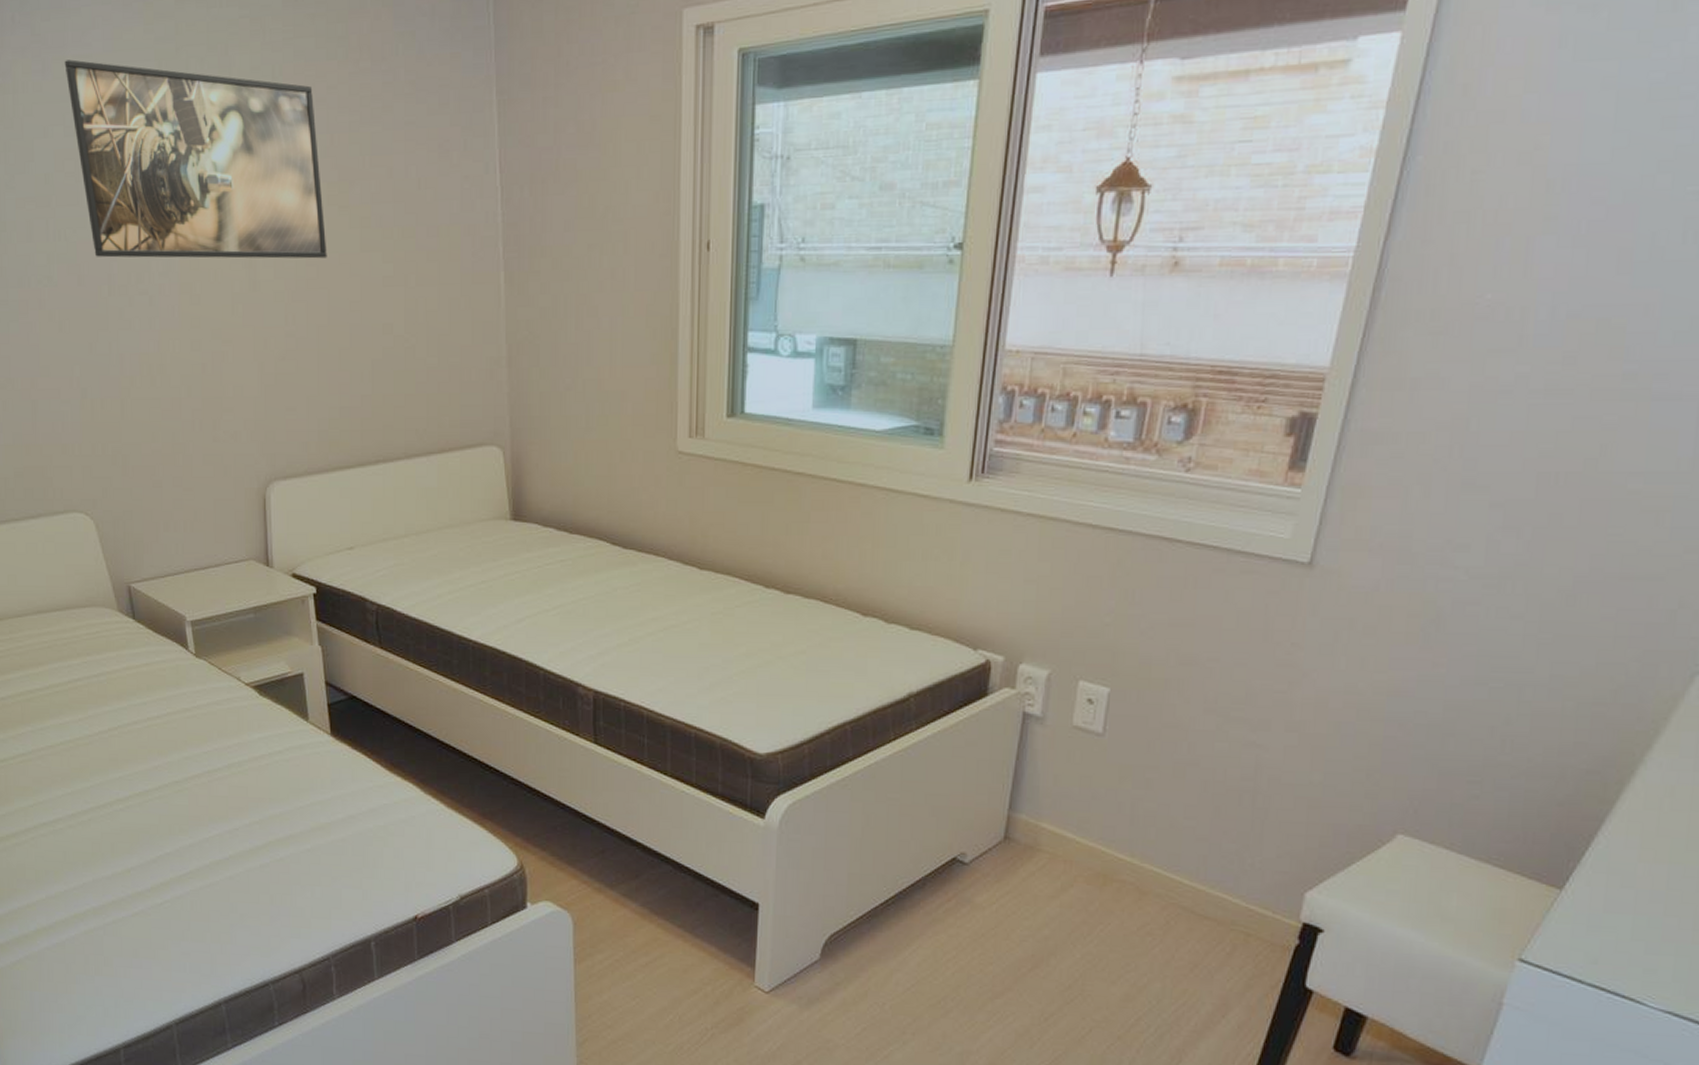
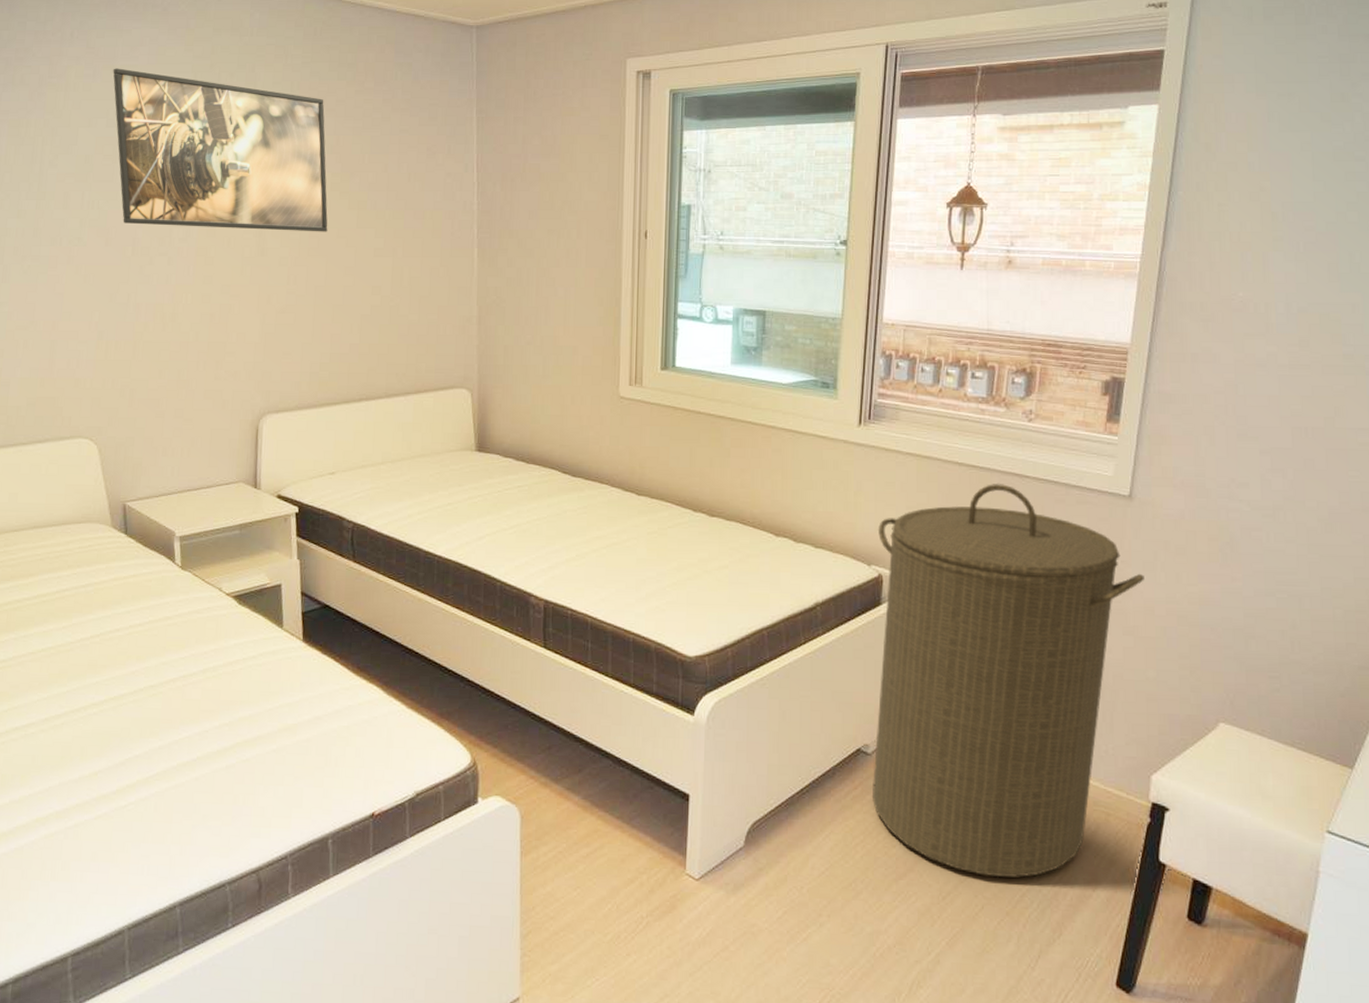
laundry hamper: none [967,550,1319,1000] -> present [871,484,1144,878]

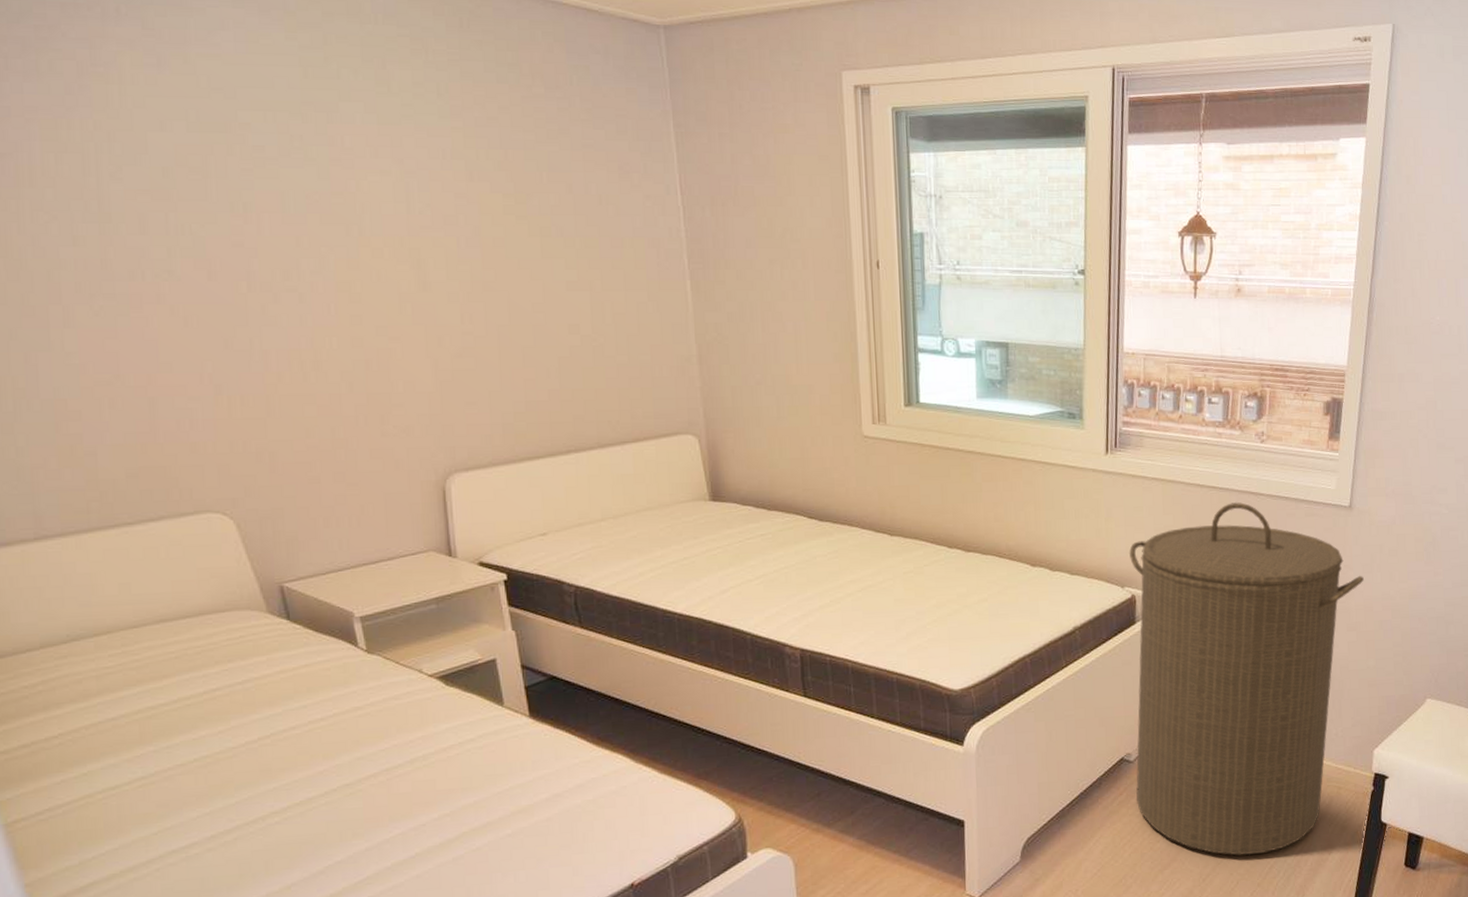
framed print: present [113,68,328,232] -> none [186,57,506,263]

